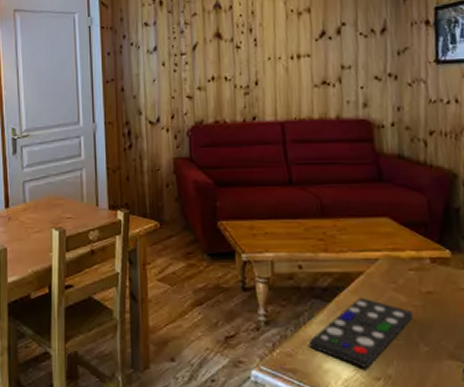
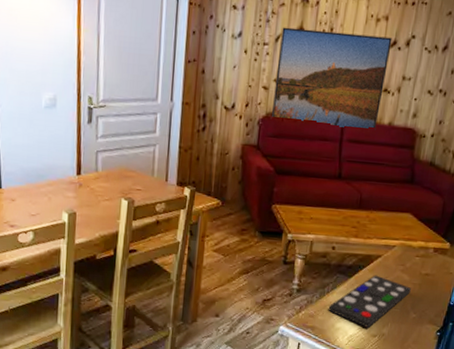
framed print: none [198,28,323,128] -> present [272,27,392,130]

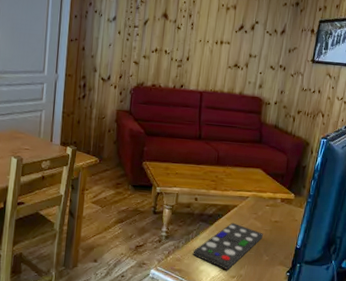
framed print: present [272,27,392,130] -> none [142,13,240,99]

